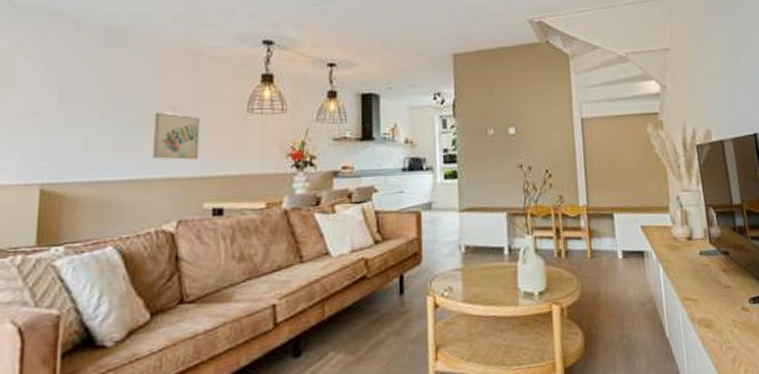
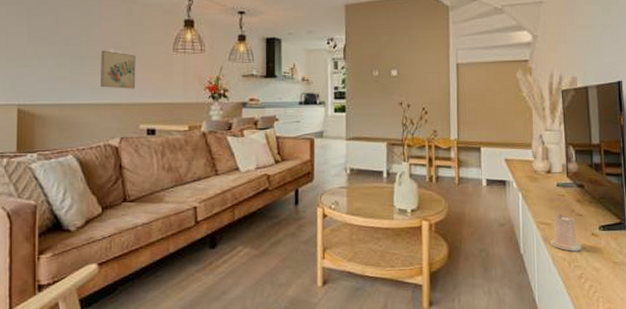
candle: none [697,286,733,331] -> present [550,213,582,252]

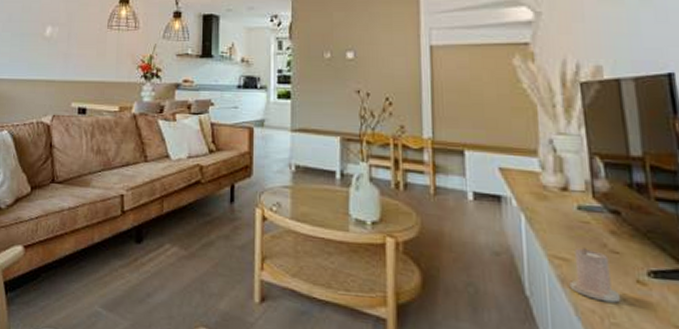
wall art: present [101,50,136,89] -> none [37,26,71,66]

